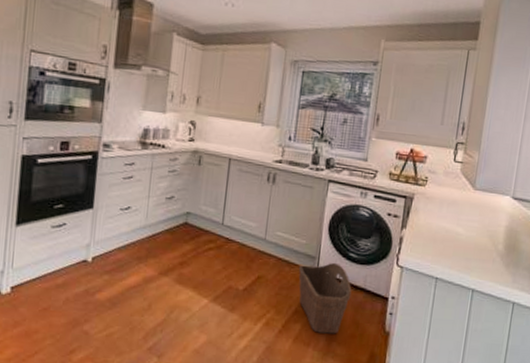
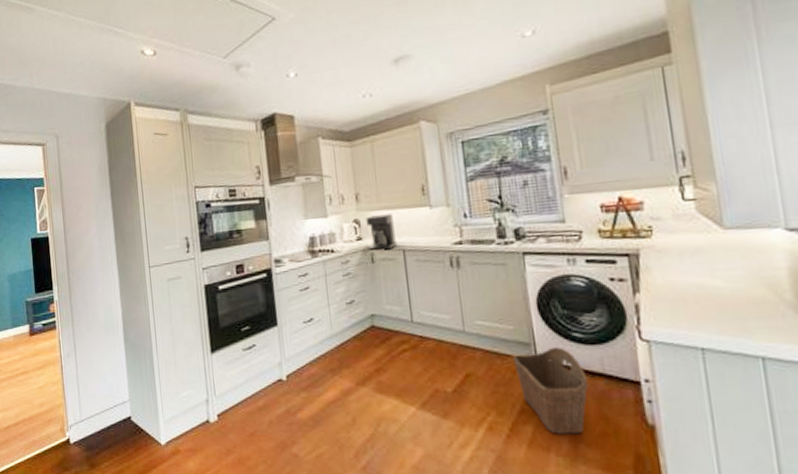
coffee maker: none [196,120,228,156] -> present [366,213,398,251]

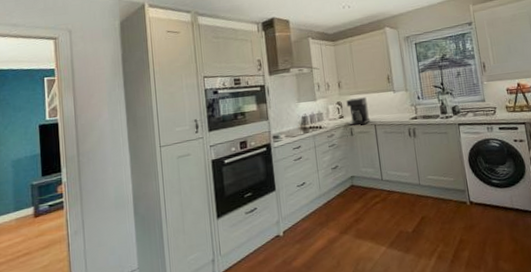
wicker basket: present [512,346,589,434] -> none [453,191,504,256]

